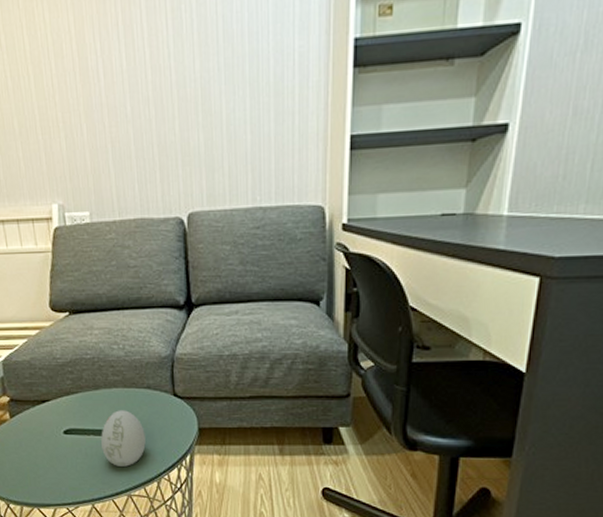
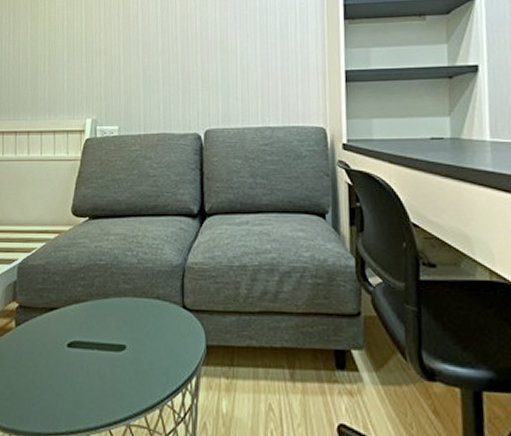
decorative egg: present [101,410,146,467] -> none [104,322,151,389]

